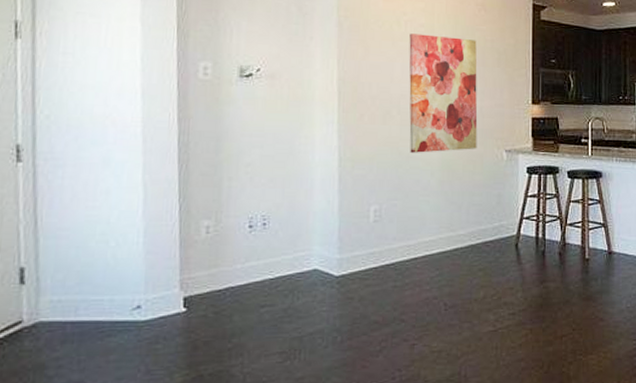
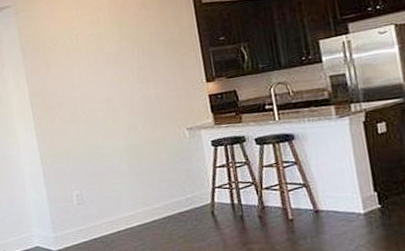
wall art: present [409,33,478,153] -> none [81,36,159,144]

